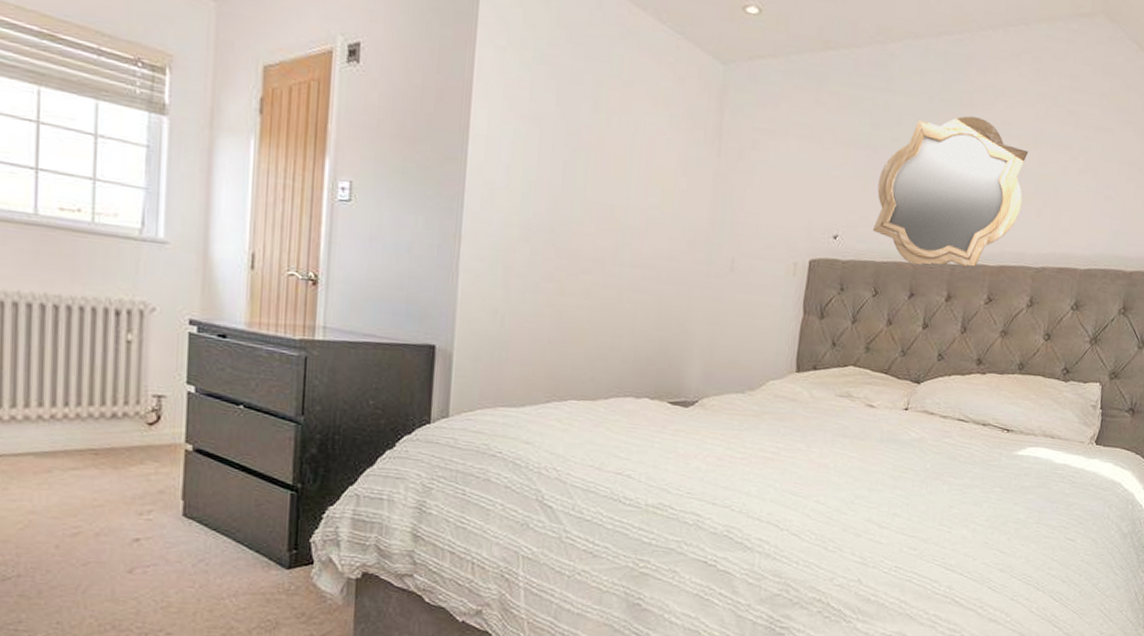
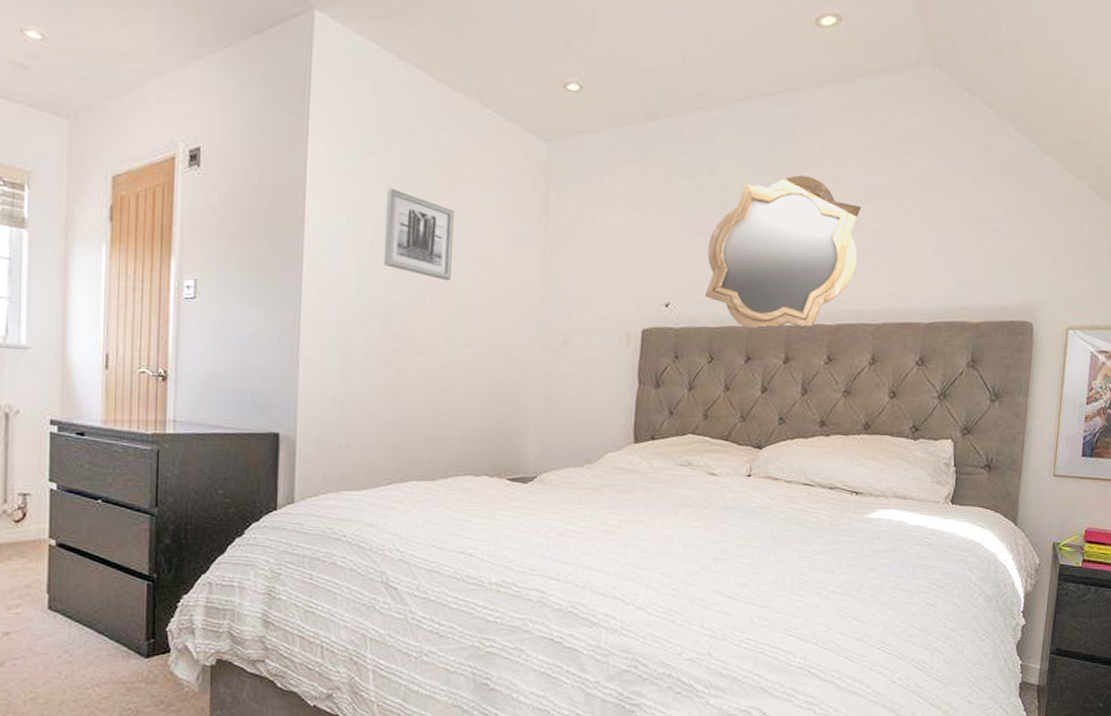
wall art: none [550,99,626,199] -> present [383,188,454,280]

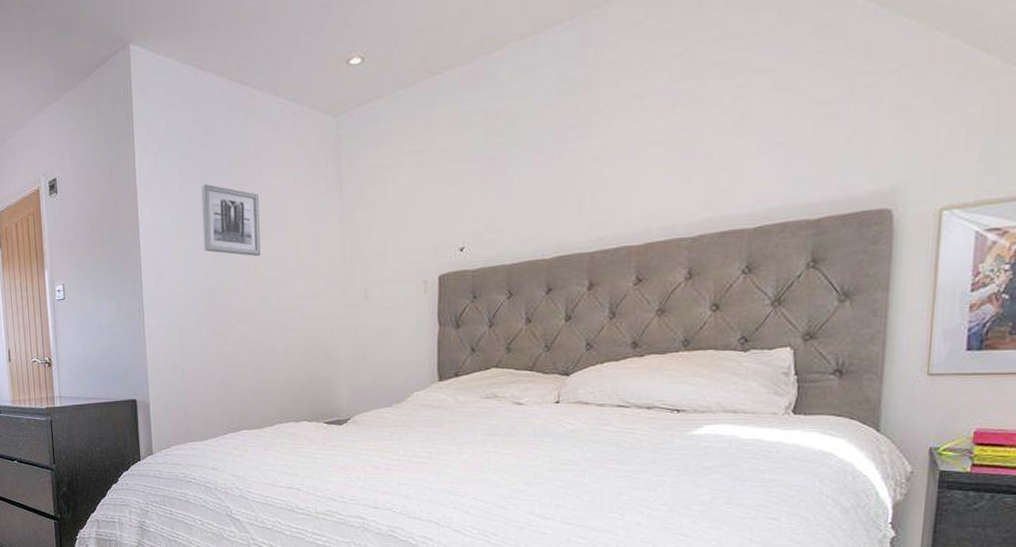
mirror: present [704,175,861,330] -> none [499,98,666,262]

